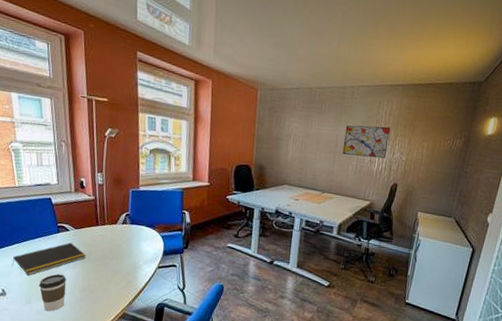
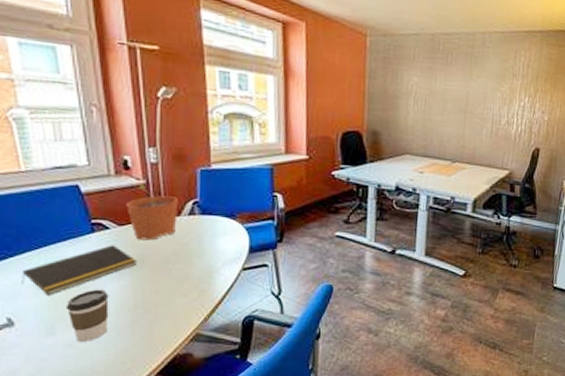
plant pot: none [81,199,116,241] -> present [126,184,178,241]
wall art: present [342,125,391,159] -> none [474,79,530,119]

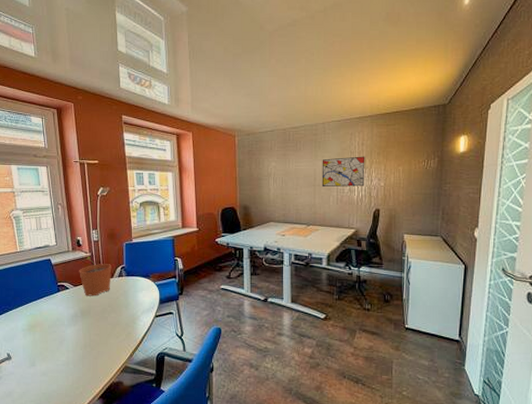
notepad: present [21,245,136,295] -> none [16,300,85,337]
coffee cup: present [65,289,109,343] -> none [42,333,68,372]
wall art: none [474,79,530,119] -> present [321,156,365,188]

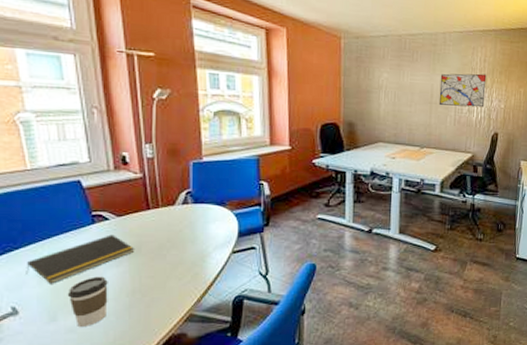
notepad: none [16,300,85,337] -> present [26,234,134,284]
coffee cup: none [42,333,68,372] -> present [67,276,108,328]
plant pot: present [79,256,111,296] -> none [124,177,172,229]

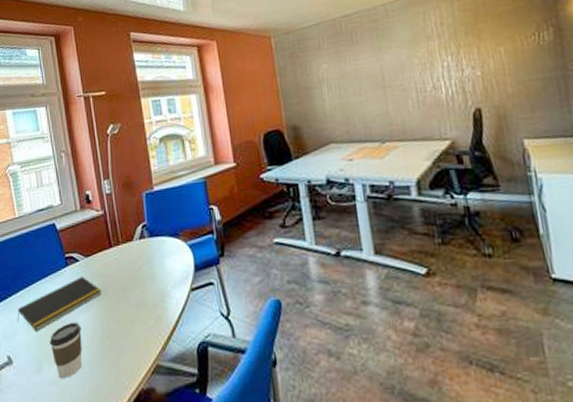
wall art: present [438,73,487,108] -> none [389,39,454,89]

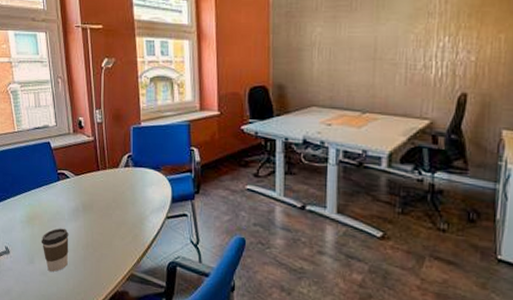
notepad: present [17,276,101,331] -> none [14,191,87,231]

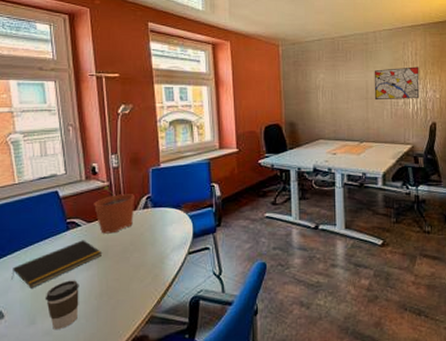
notepad: none [14,191,87,231] -> present [11,240,102,288]
plant pot: none [81,140,117,189] -> present [94,185,134,234]
wall art: none [384,19,449,62] -> present [374,66,420,101]

